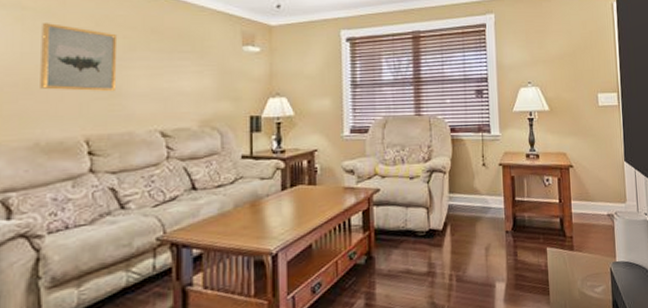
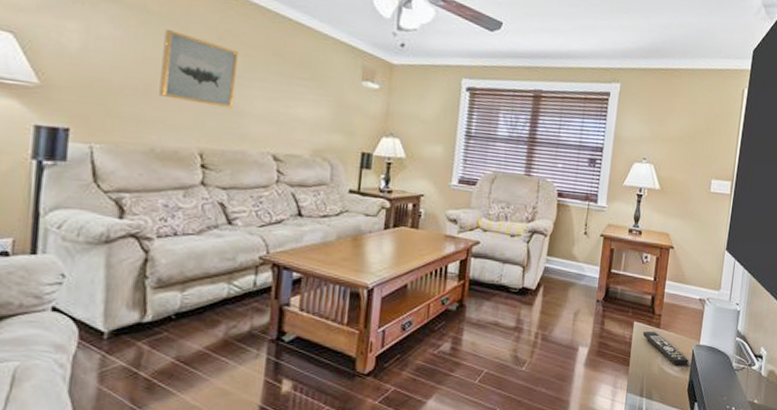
remote control: none [557,255,609,287] -> present [642,332,689,365]

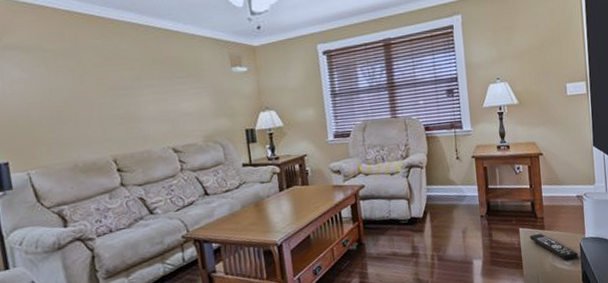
wall art: present [159,29,239,109] -> none [62,62,131,120]

